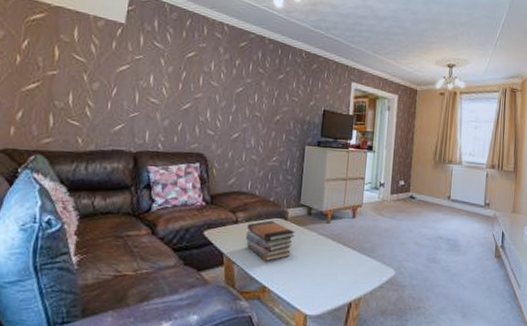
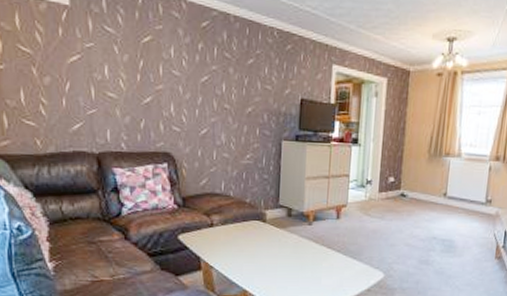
book stack: present [245,221,295,262] -> none [222,223,275,266]

